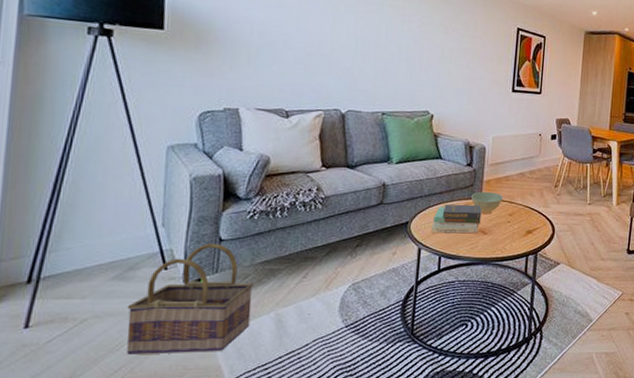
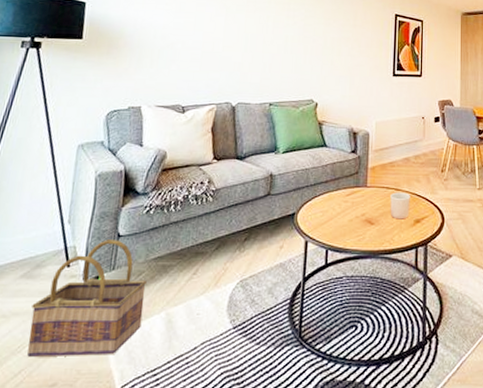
books: present [431,204,482,234] -> none [318,193,368,225]
bowl: present [470,191,504,215] -> none [356,179,390,204]
mug: none [503,205,524,230] -> present [390,192,410,220]

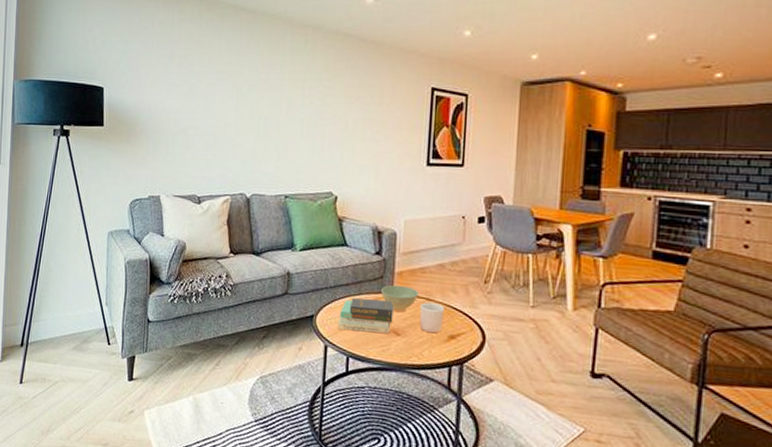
basket: present [27,240,147,357] -> none [84,323,175,427]
books: none [318,193,368,225] -> present [338,298,394,334]
bowl: none [356,179,390,204] -> present [380,284,420,313]

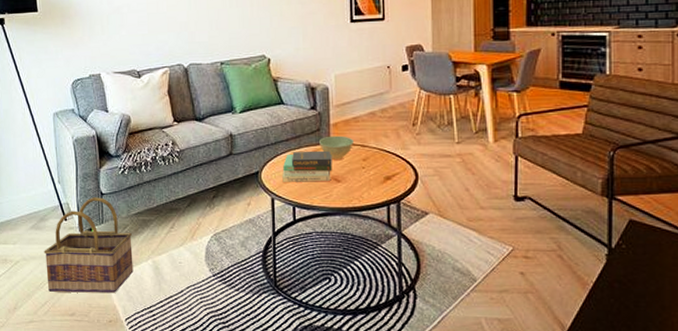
basket: none [84,323,175,427] -> present [44,197,134,294]
mug: present [419,302,444,334] -> none [356,148,379,177]

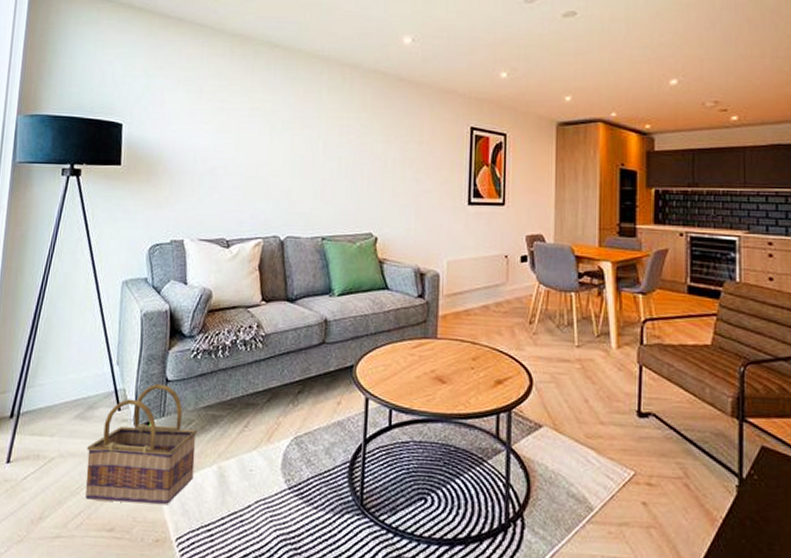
books: present [282,150,333,182] -> none [380,344,438,383]
bowl: present [318,135,355,161] -> none [424,329,464,359]

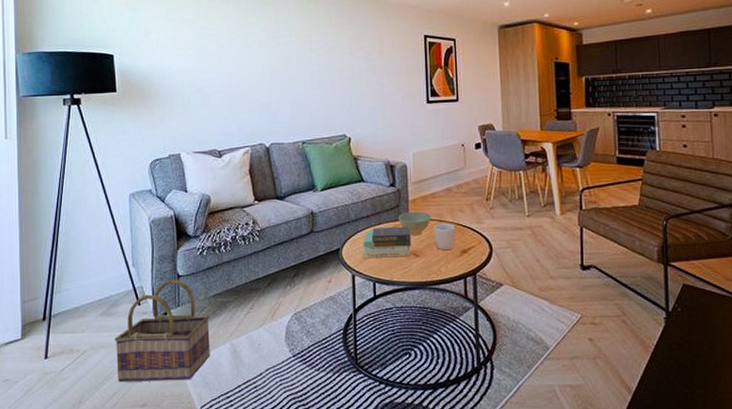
books: none [380,344,438,383] -> present [362,226,411,258]
bowl: none [424,329,464,359] -> present [397,211,432,236]
mug: none [465,346,490,379] -> present [434,223,456,251]

